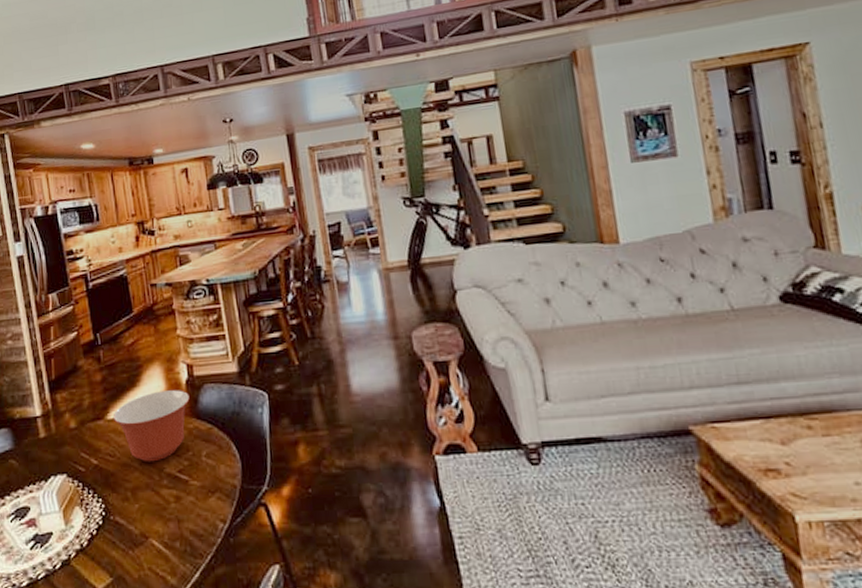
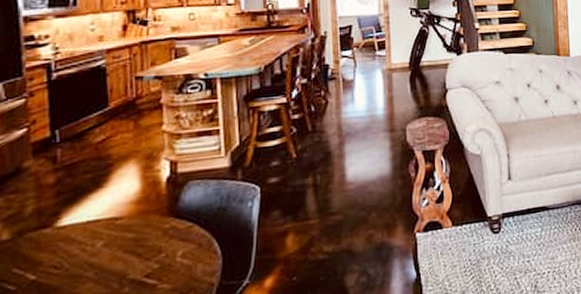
mixing bowl: present [113,390,190,462] -> none [65,188,169,271]

